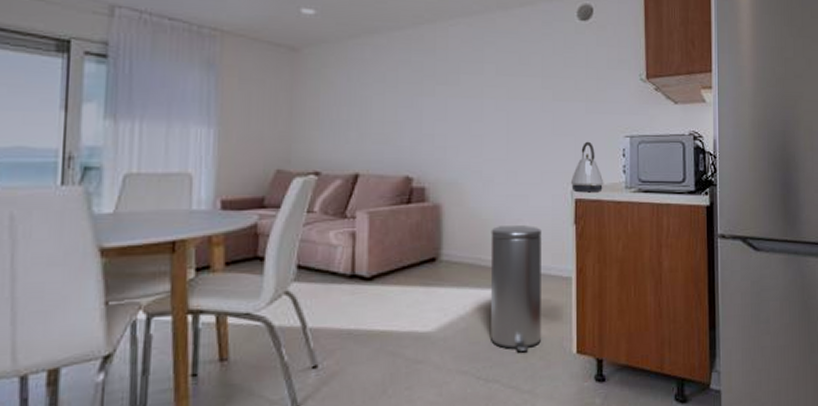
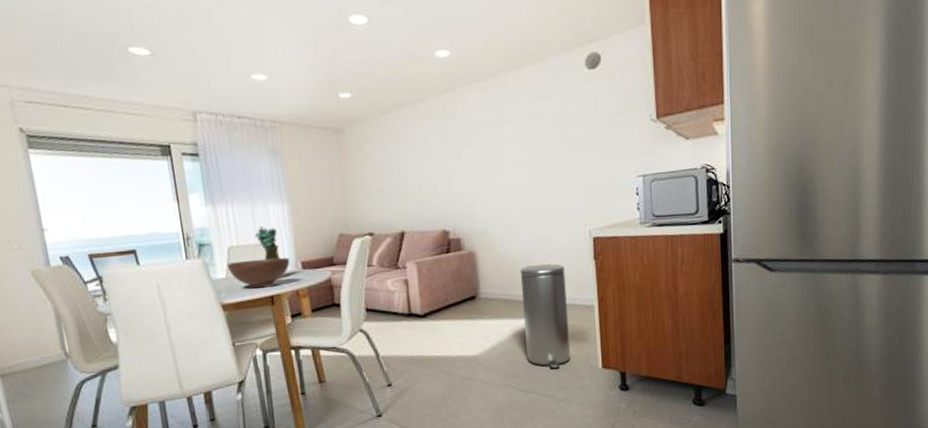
bowl: none [118,192,207,230] -> present [226,257,290,289]
vase: none [163,150,195,219] -> present [254,225,281,278]
kettle: present [570,141,604,193] -> none [588,184,620,232]

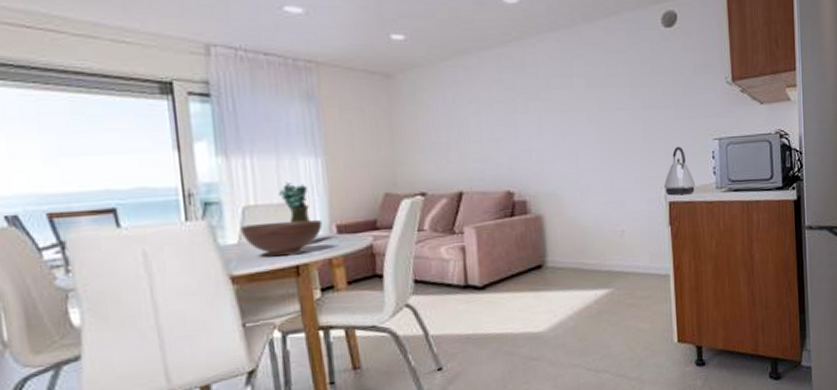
pedal bin: present [520,263,571,368] -> none [591,229,645,344]
kettle: none [588,184,620,232] -> present [663,146,696,196]

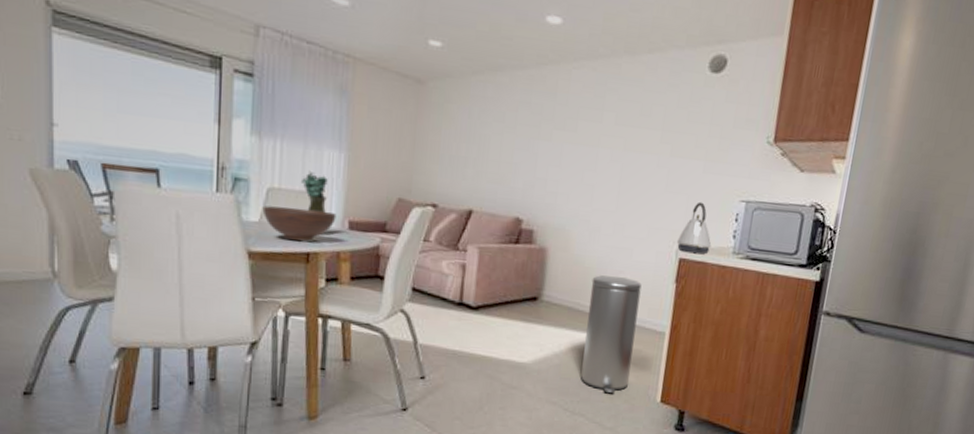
pedal bin: none [591,229,645,344] -> present [581,275,642,393]

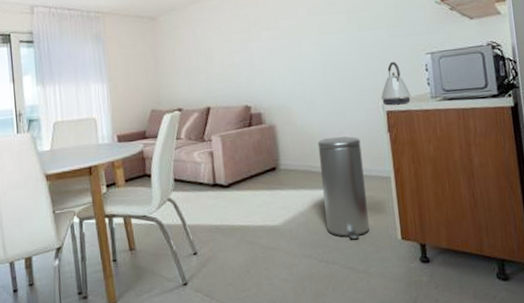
bowl: present [262,205,337,242] -> none [52,131,107,160]
vase: present [300,170,328,235] -> none [77,103,99,151]

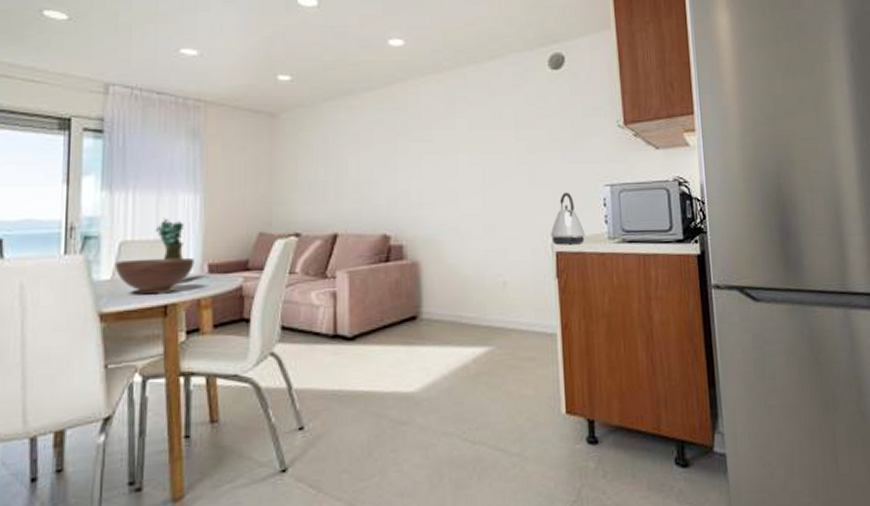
bowl: none [52,131,107,160] -> present [114,257,195,295]
vase: none [77,103,99,151] -> present [155,217,184,283]
pedal bin: present [317,136,370,239] -> none [470,281,529,412]

